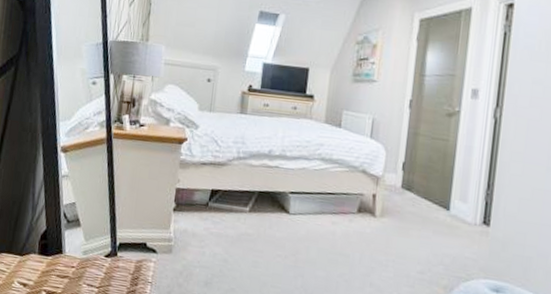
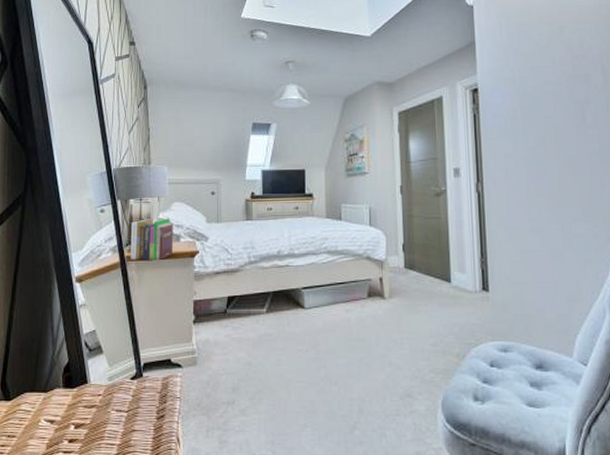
books: none [117,97,165,143] -> present [130,218,174,261]

